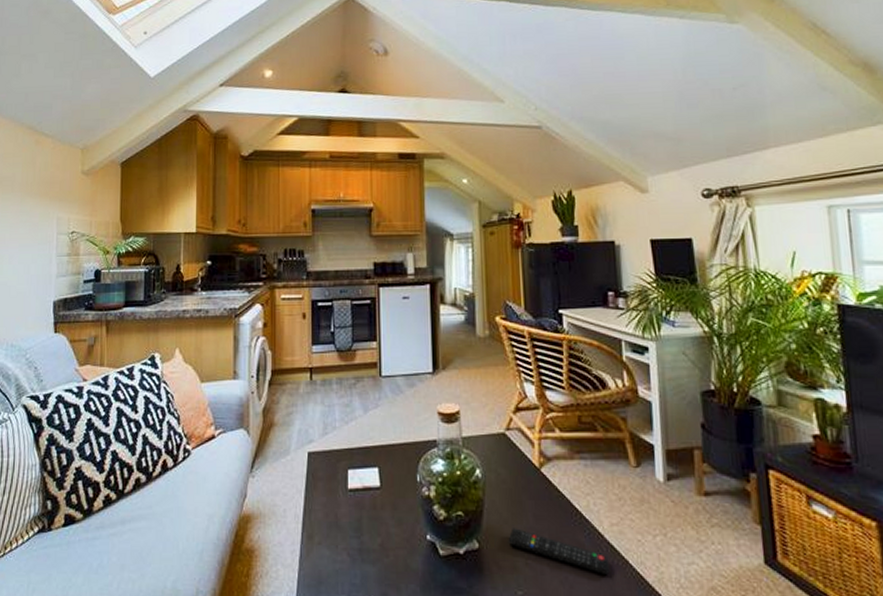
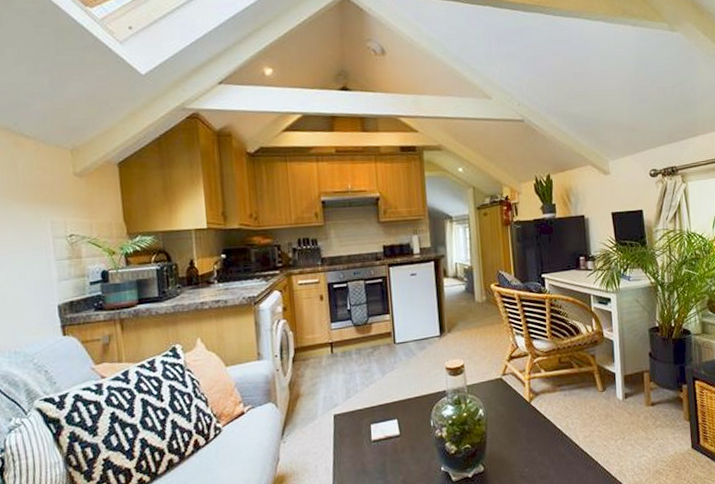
remote control: present [508,528,610,574] -> none [506,450,584,475]

